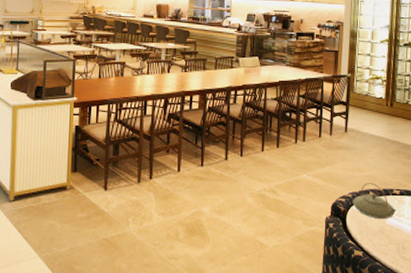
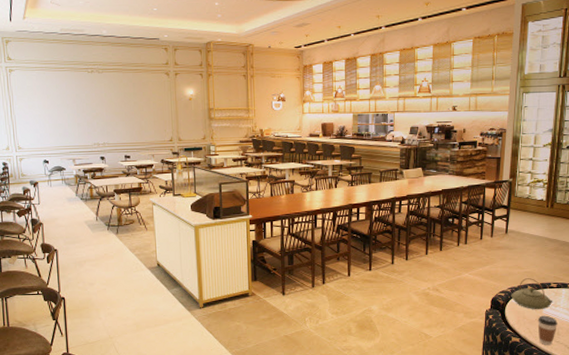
coffee cup: none [381,226,402,262] -> present [537,315,557,346]

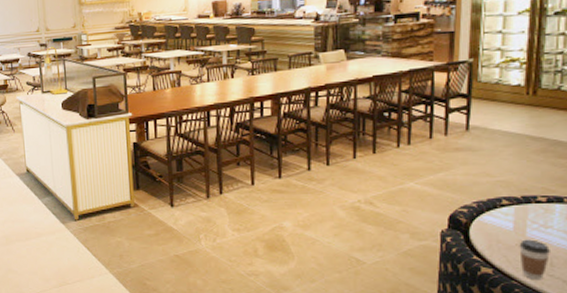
teapot: present [511,278,553,310] -> none [477,189,542,232]

